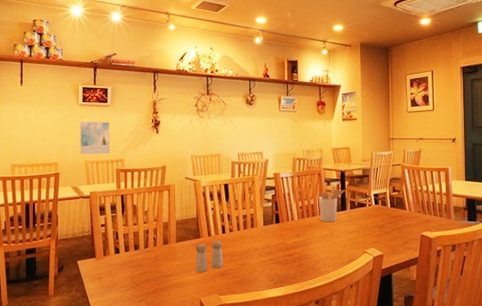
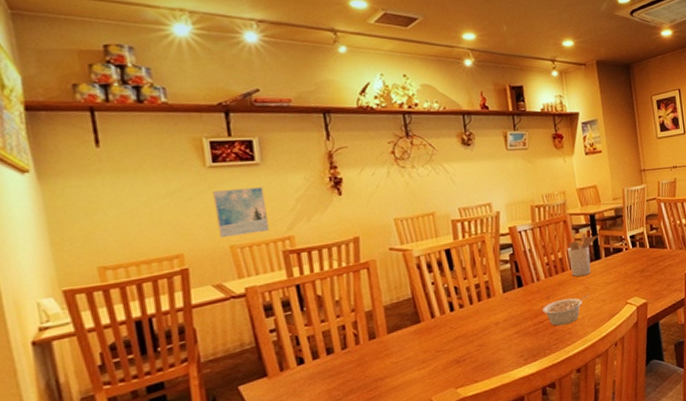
salt and pepper shaker: present [195,241,223,272] -> none [415,321,456,366]
legume: none [292,239,333,261] -> present [542,295,589,326]

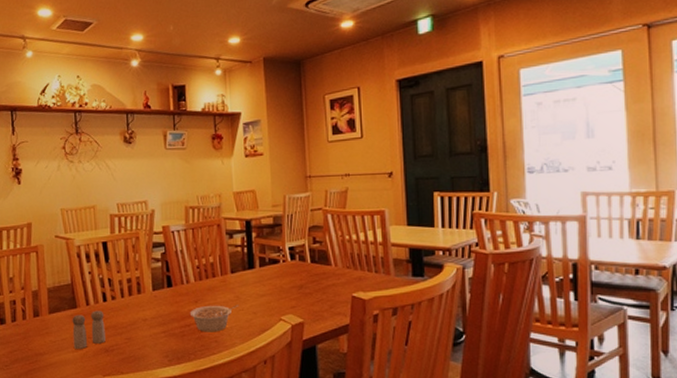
salt and pepper shaker: none [415,321,456,366] -> present [72,310,106,349]
utensil holder: present [568,232,598,277] -> none [220,239,253,284]

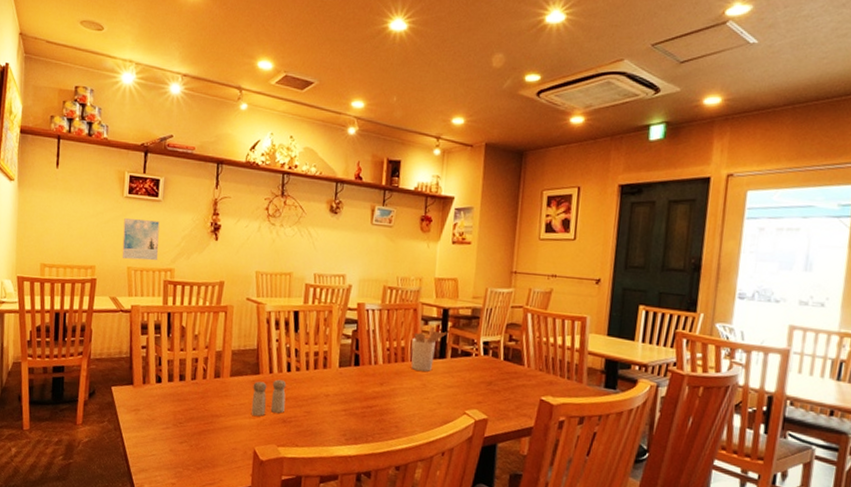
legume: present [189,304,239,332] -> none [373,389,425,417]
utensil holder: none [220,239,253,284] -> present [411,326,448,372]

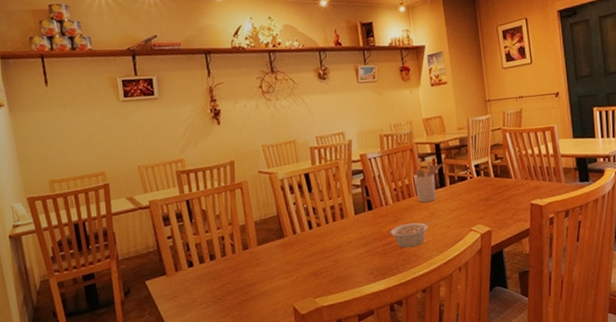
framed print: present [122,218,160,261] -> none [125,118,167,159]
salt and pepper shaker: present [251,379,287,416] -> none [280,238,314,276]
legume: none [373,389,425,417] -> present [390,220,434,248]

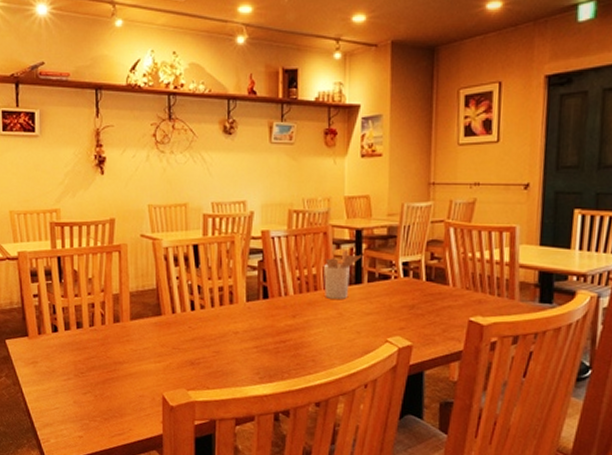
legume: present [390,220,434,248] -> none [285,321,342,351]

